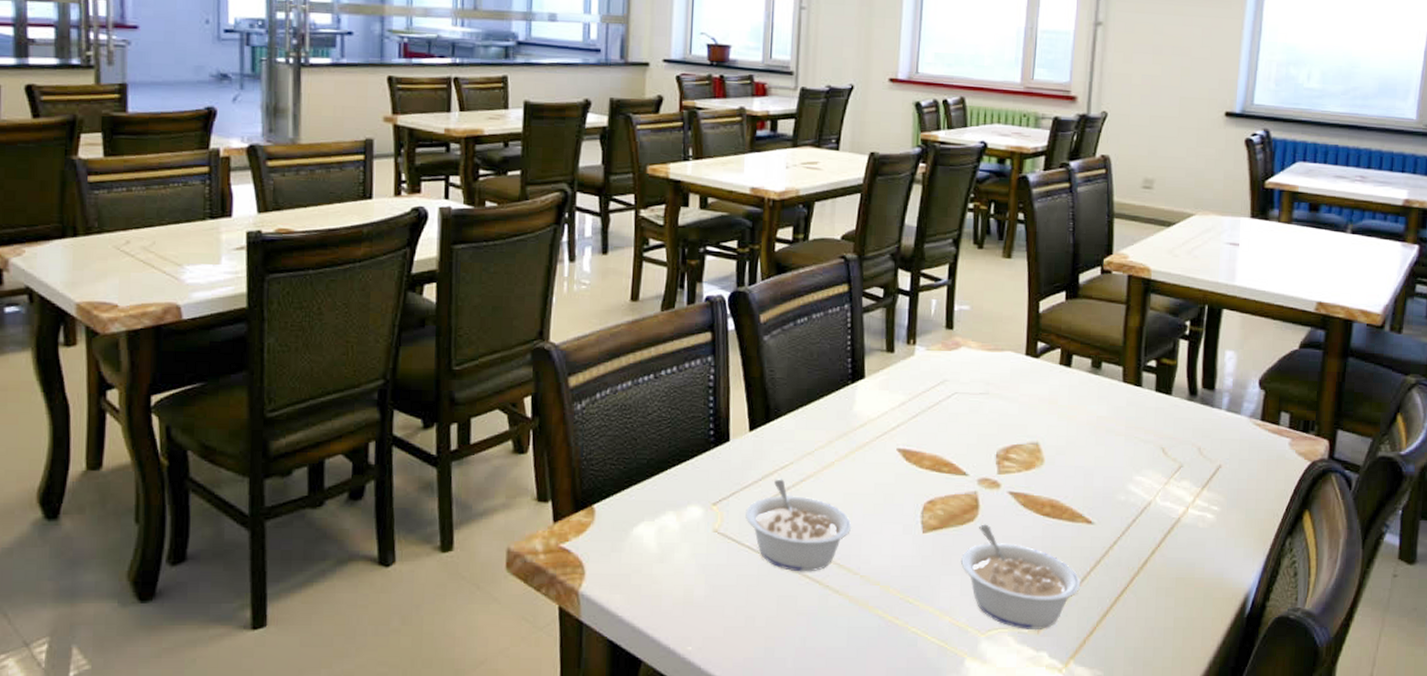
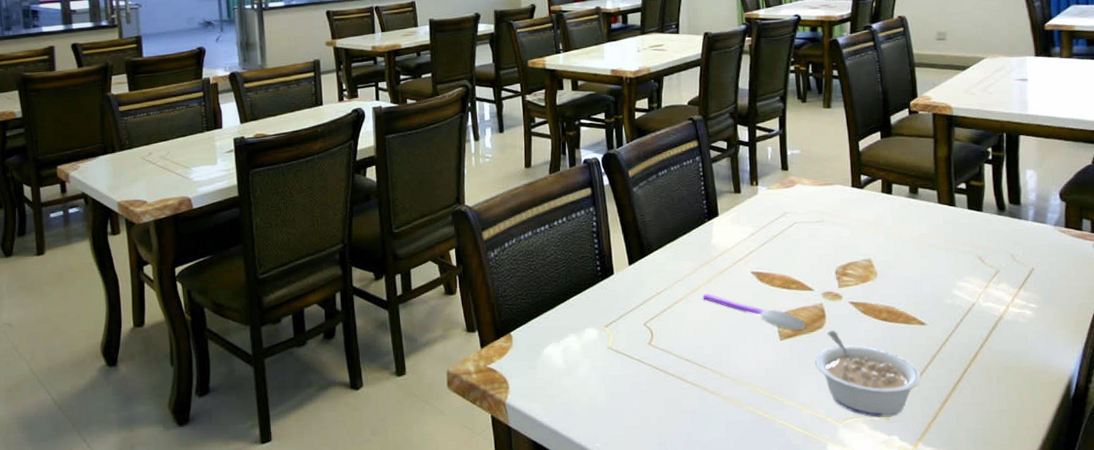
legume: present [745,479,852,572] -> none [632,302,721,378]
spoon: none [835,472,955,522] -> present [702,294,806,331]

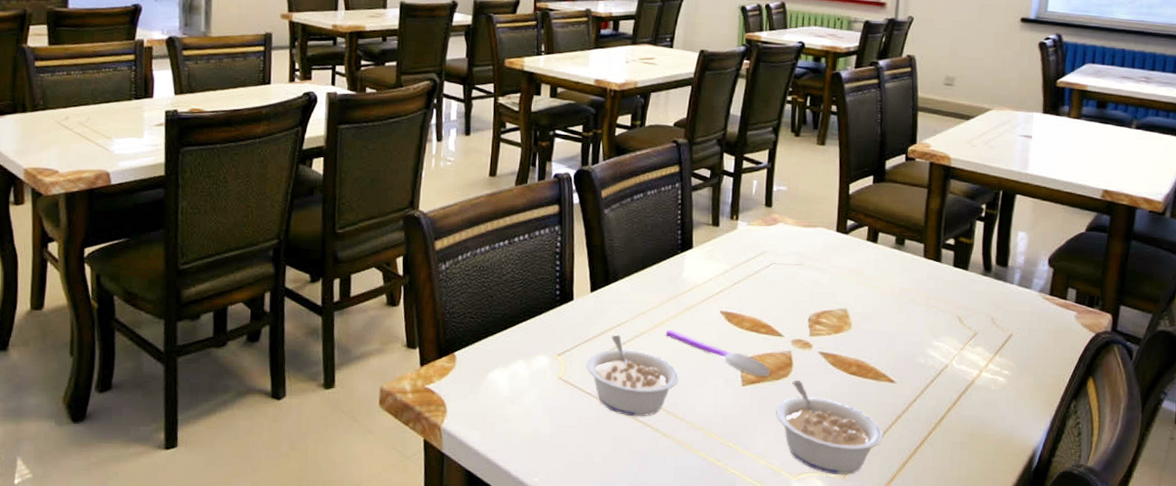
legume: none [632,302,721,378] -> present [586,334,680,417]

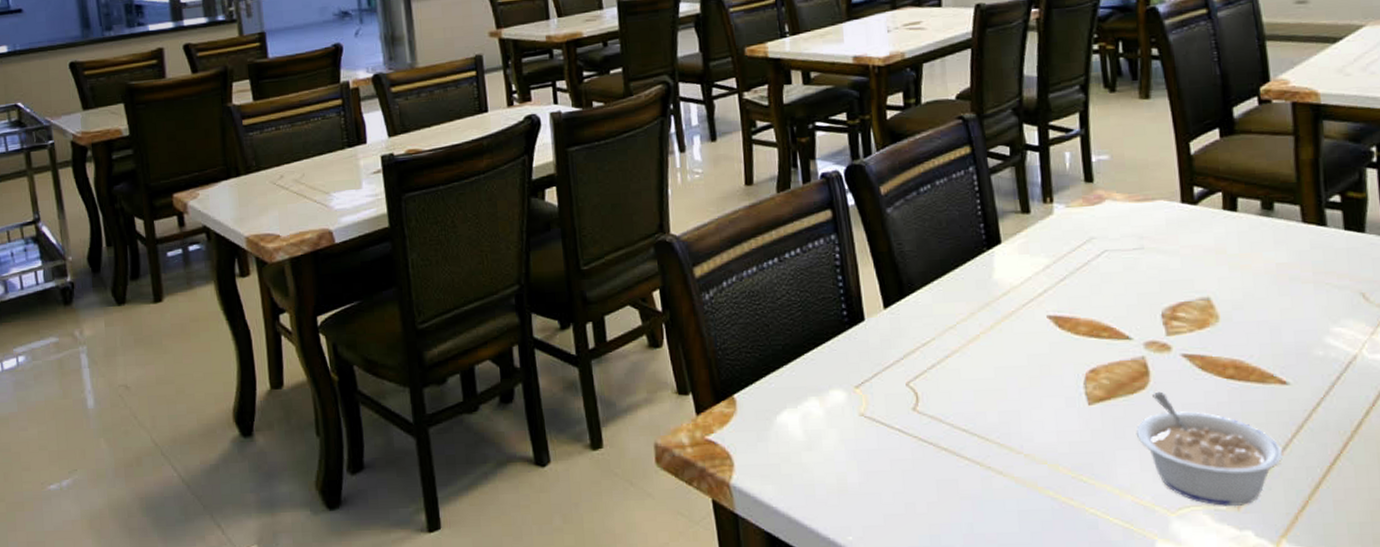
legume: present [586,334,680,417] -> none [891,356,1008,454]
spoon: present [665,330,771,377] -> none [982,345,1123,392]

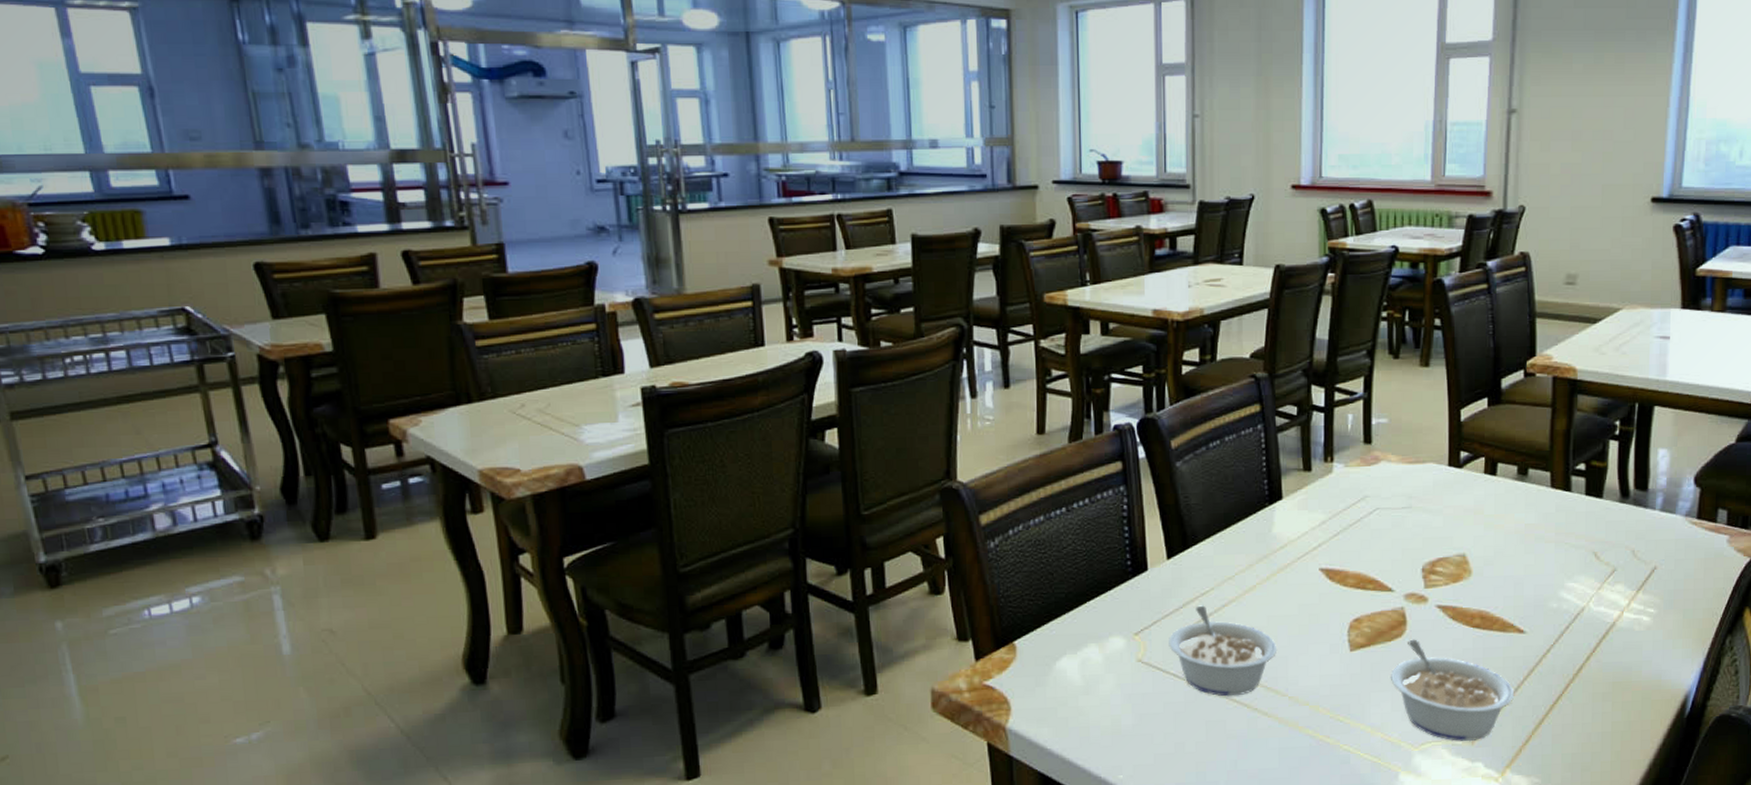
legume: none [891,356,1008,454] -> present [1169,605,1278,697]

